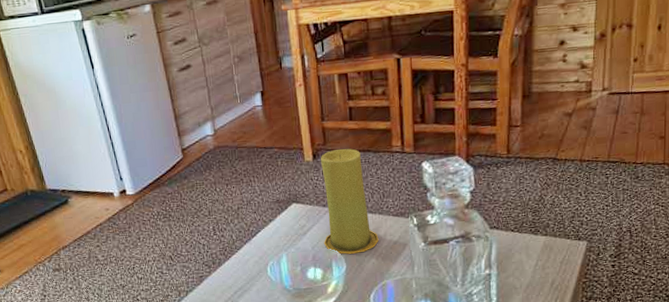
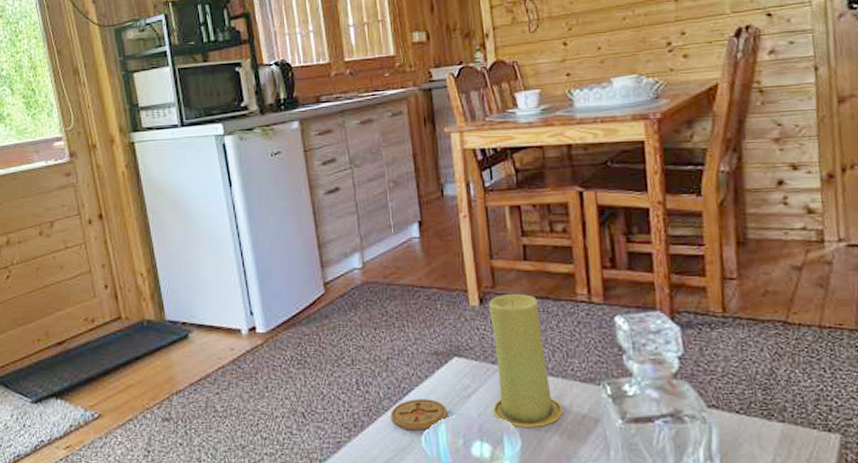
coaster: none [242,238,288,264] -> present [390,399,448,431]

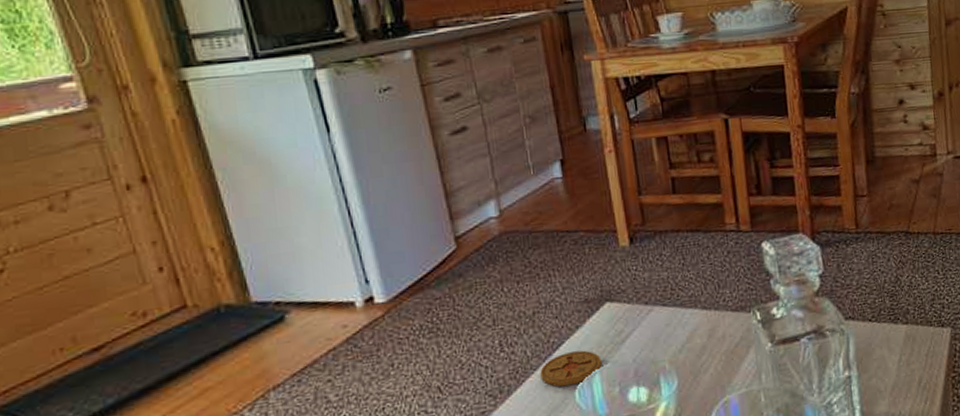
candle: present [488,293,563,427] -> none [638,229,717,365]

